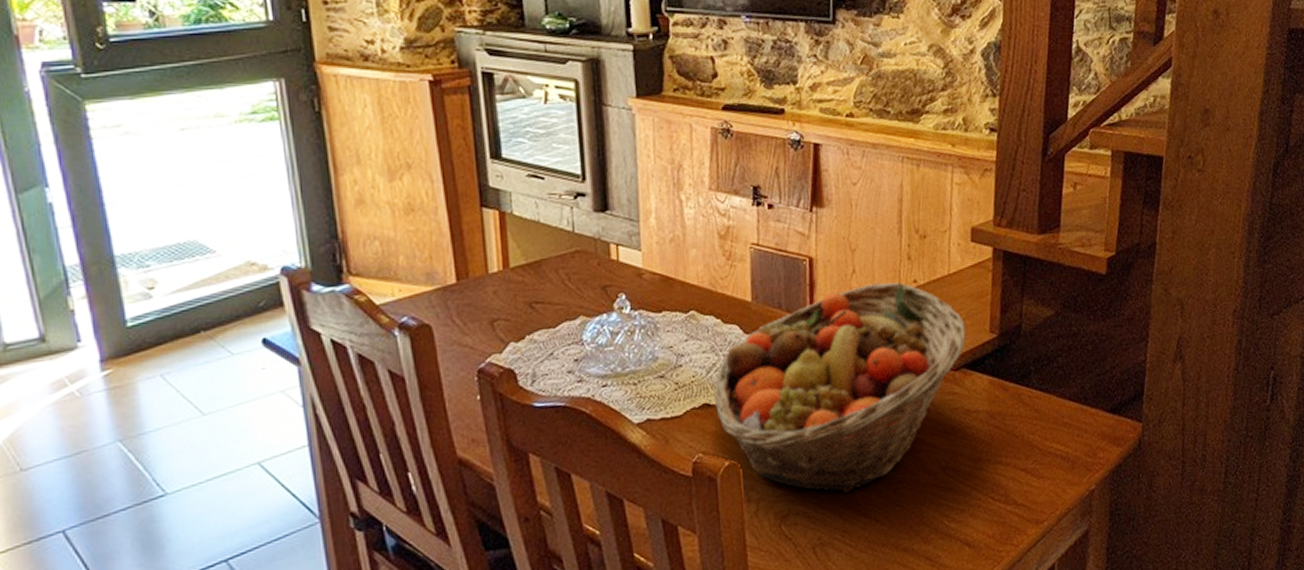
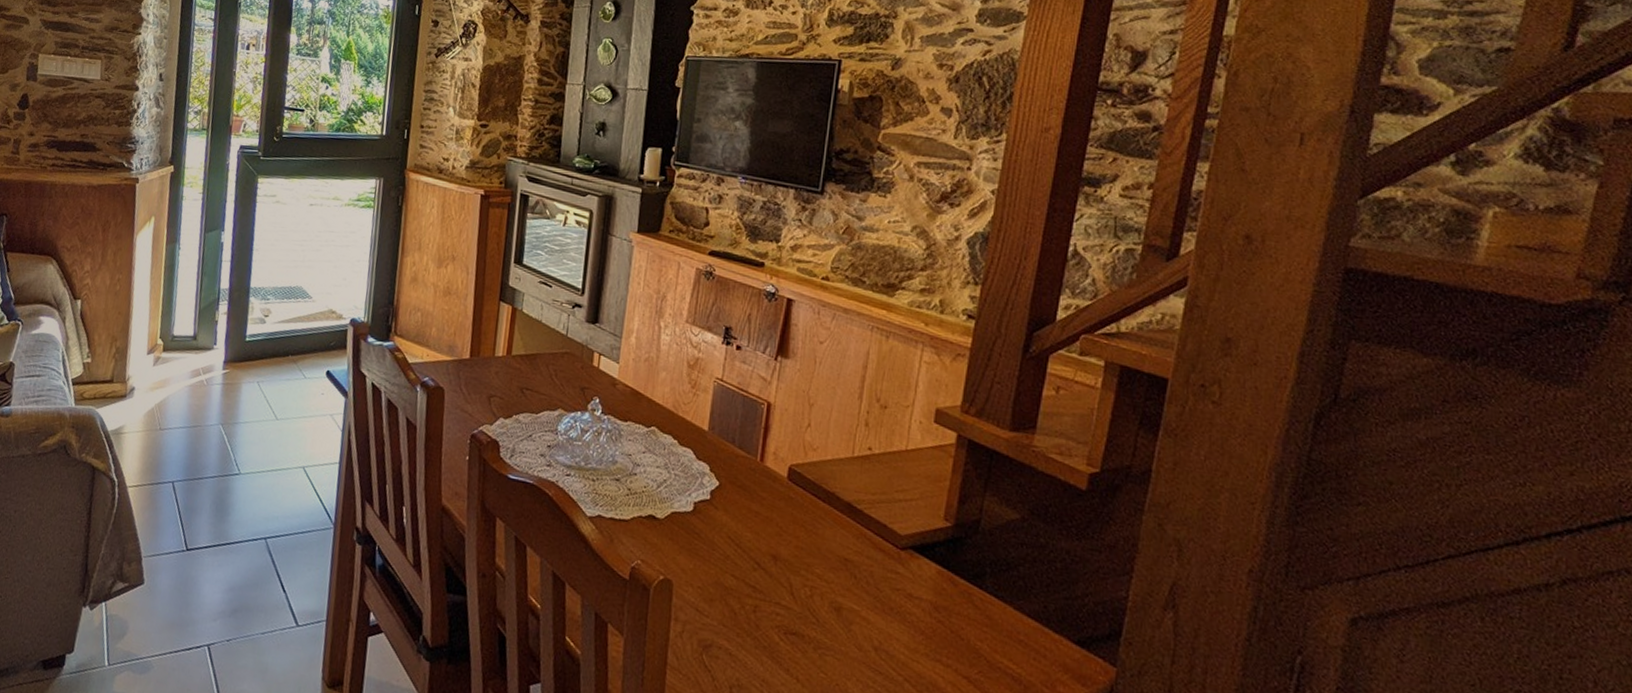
fruit basket: present [713,282,966,493] -> none [659,440,918,642]

